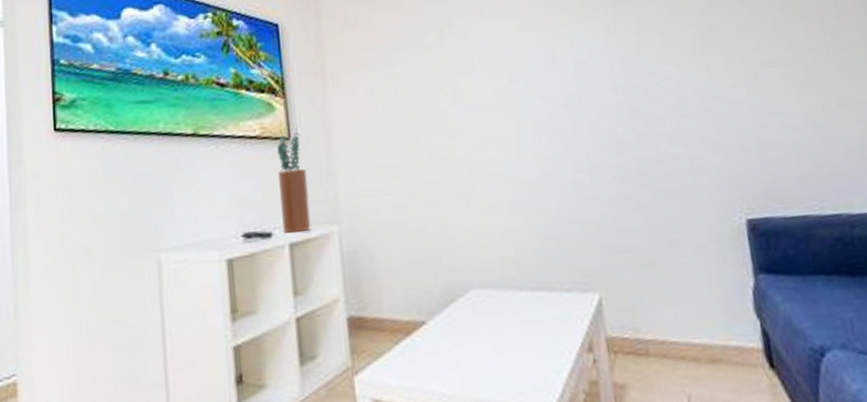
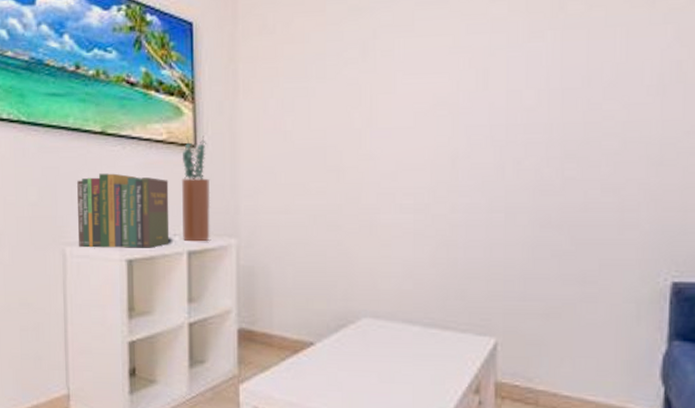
books: none [170,173,270,253] -> present [77,173,170,248]

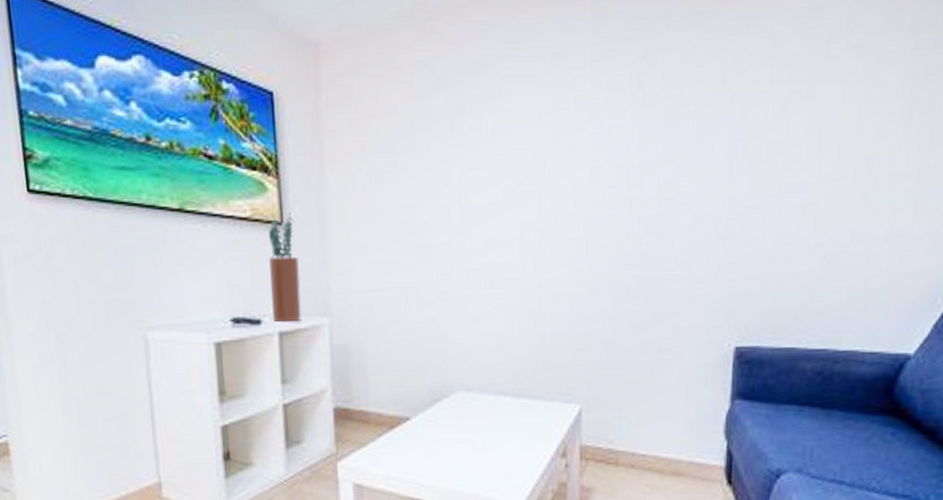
books: present [77,173,170,248] -> none [155,253,259,332]

